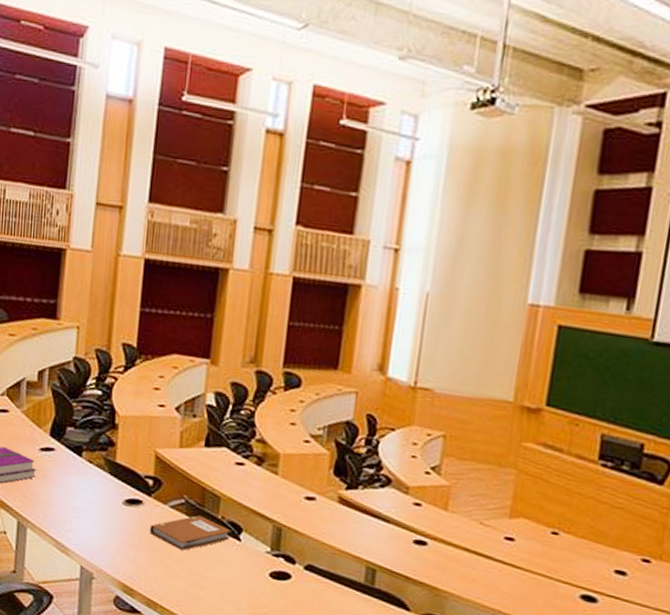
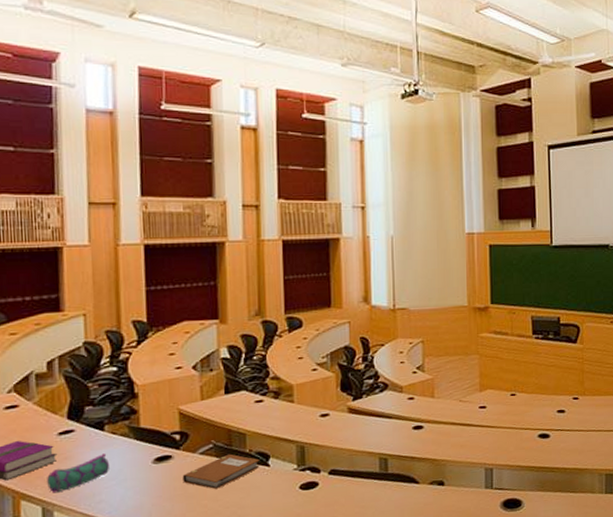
pencil case: none [25,481,83,510] -> present [47,453,110,493]

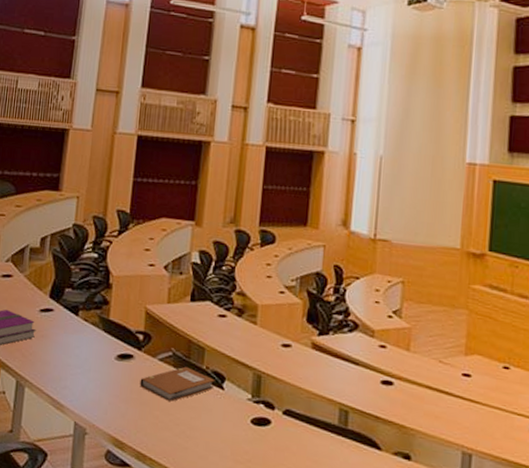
pencil case: present [47,453,110,493] -> none [24,339,79,369]

